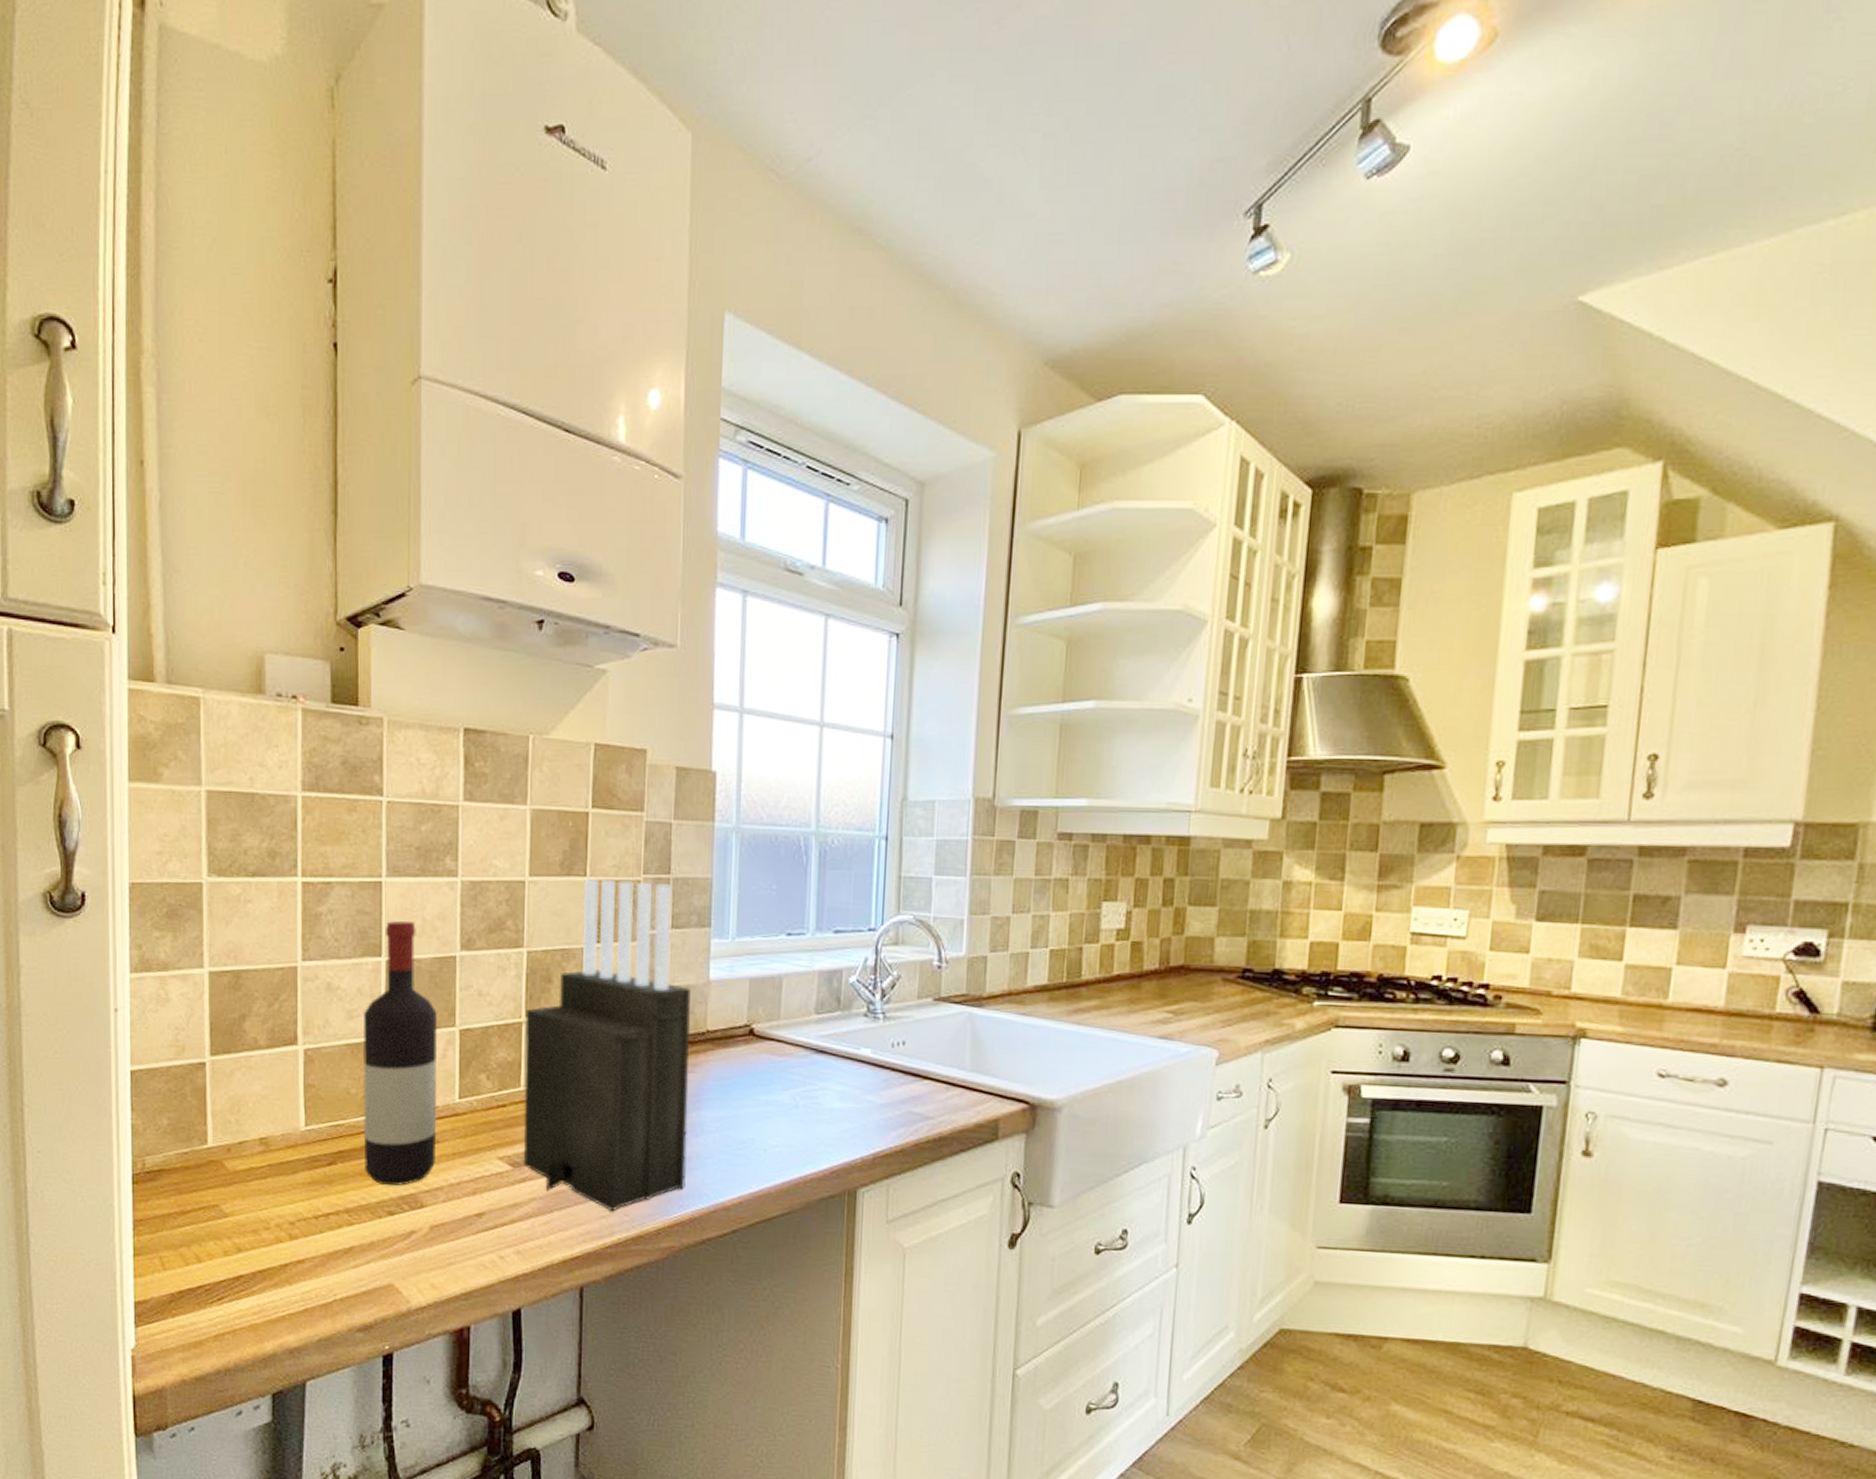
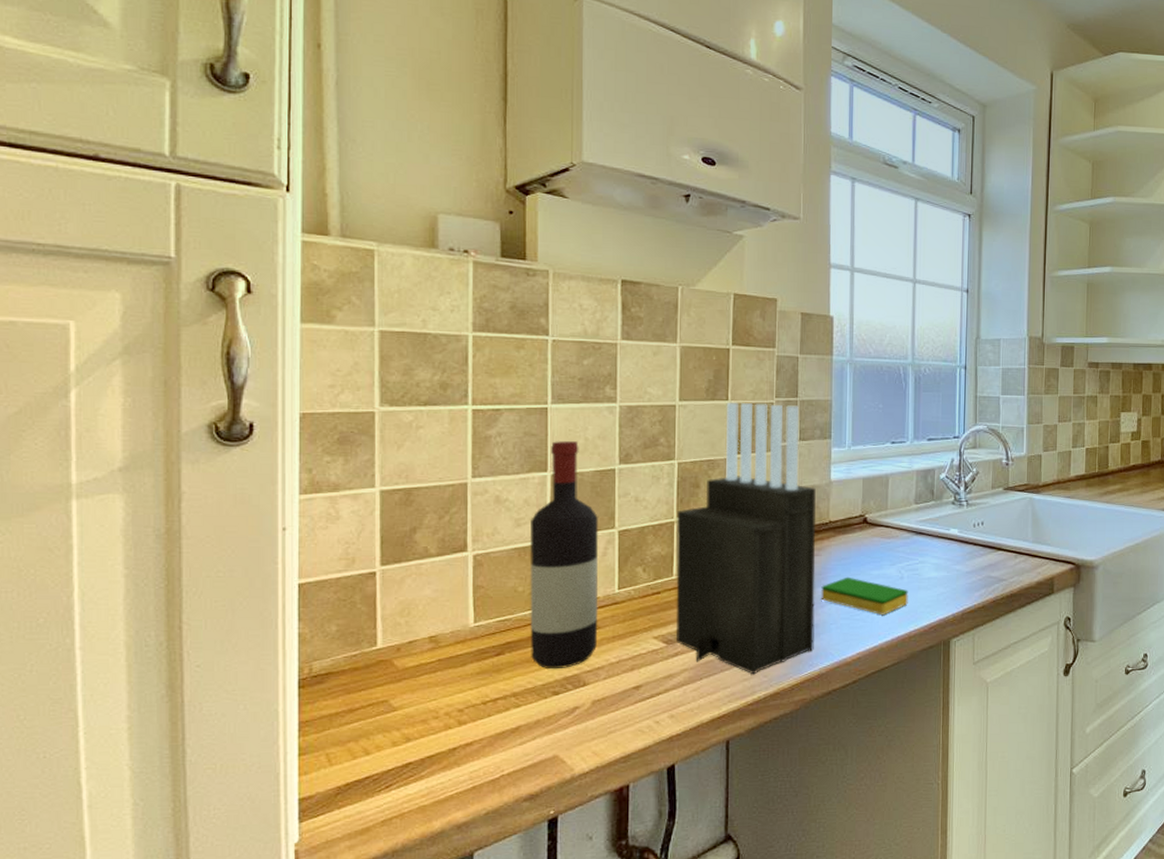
dish sponge: none [695,1101,805,1153] -> present [821,577,908,616]

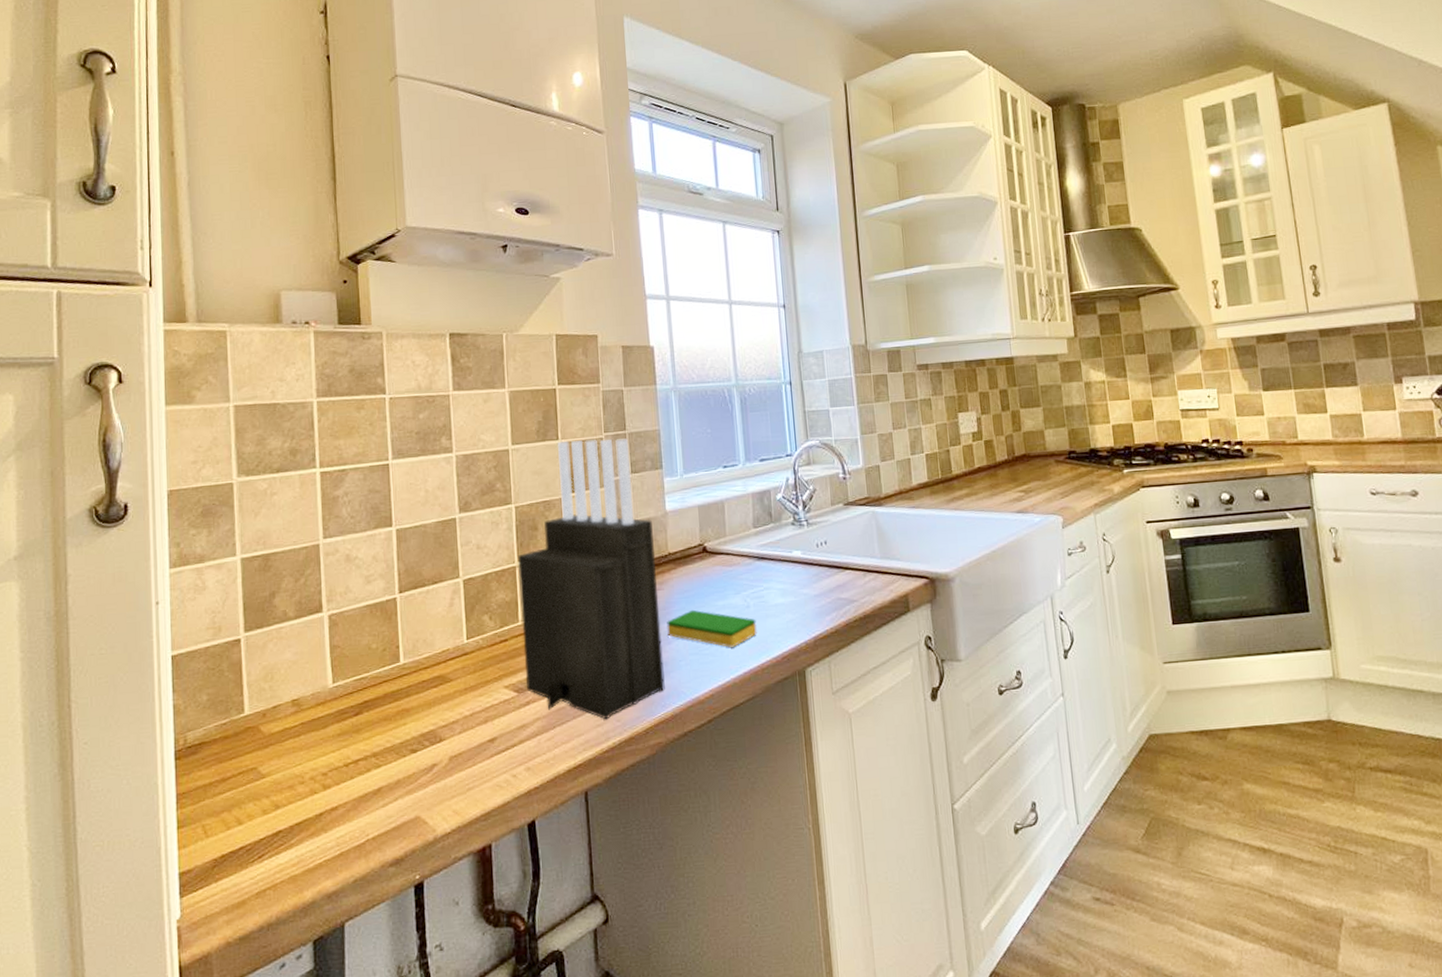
wine bottle: present [529,441,599,670] -> none [379,494,450,726]

